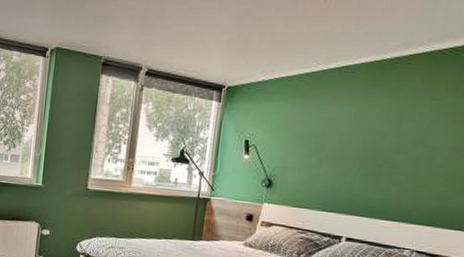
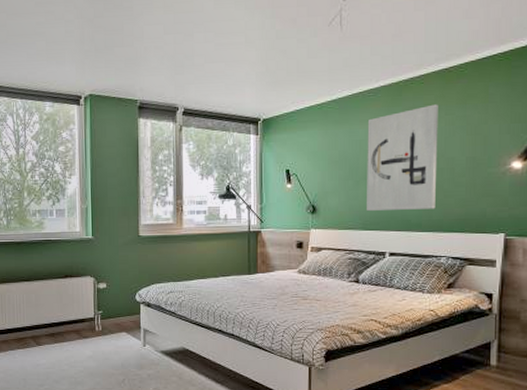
wall art: none [327,87,425,198] -> present [367,104,438,212]

